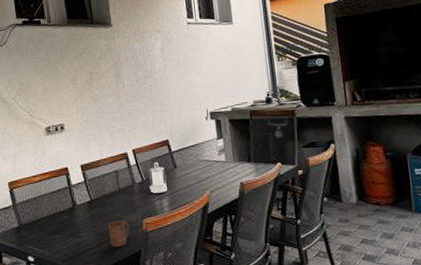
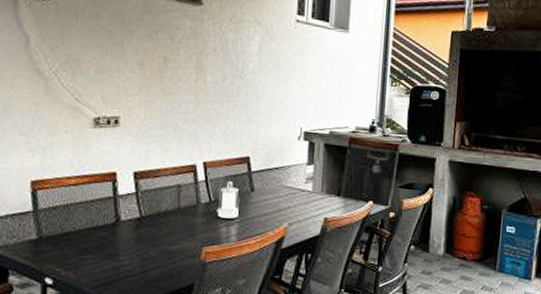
cup: present [108,220,130,247] -> none [157,245,185,277]

